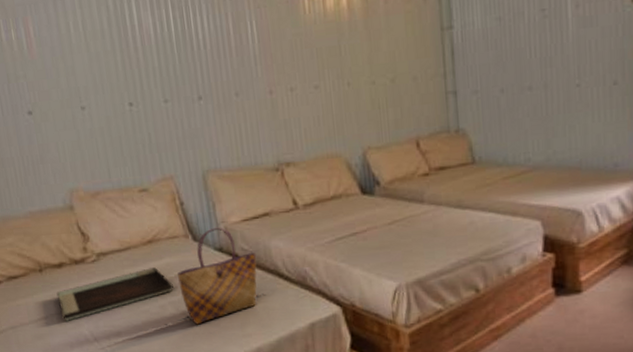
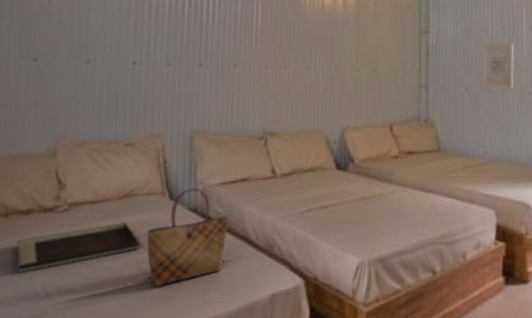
wall art: none [518,27,558,87] -> present [482,43,514,90]

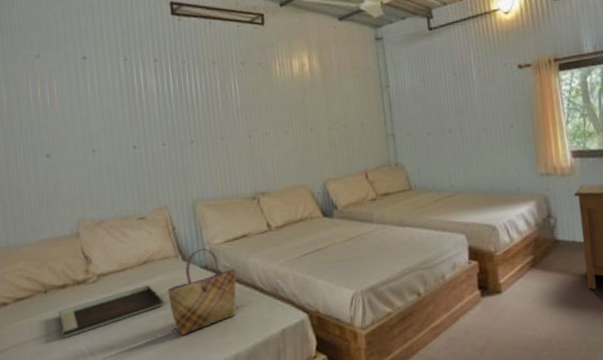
wall art: present [482,43,514,90] -> none [438,86,470,131]

